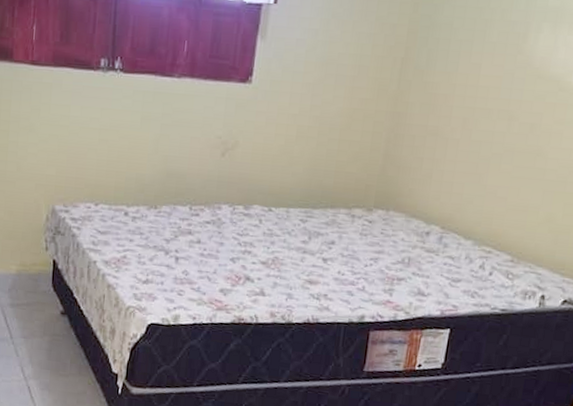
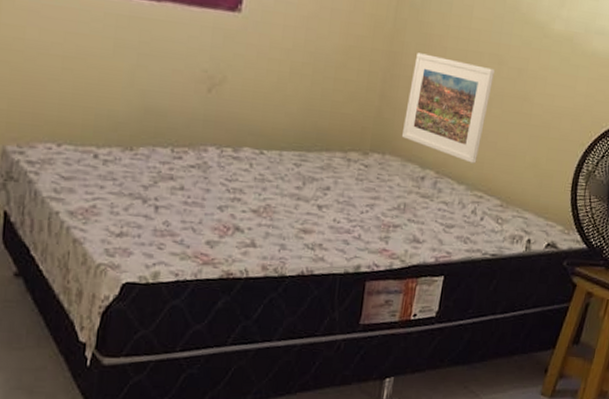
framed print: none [406,112,504,219] -> present [402,53,495,164]

